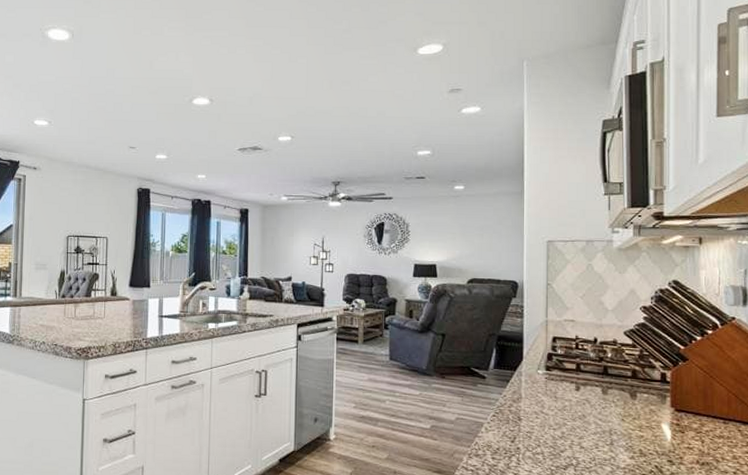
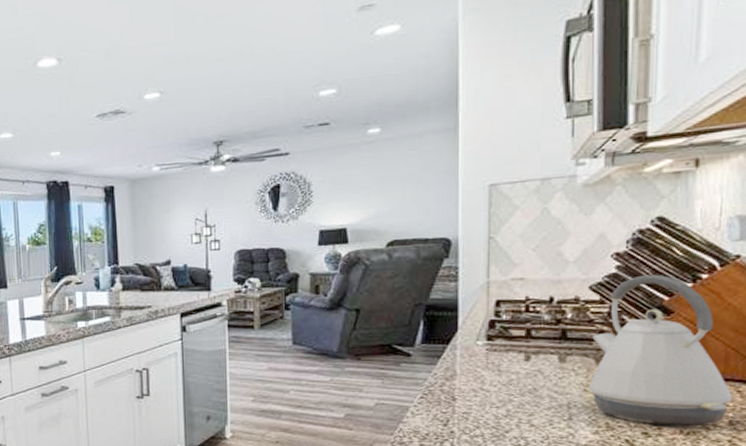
kettle: none [626,326,735,458] -> present [589,274,732,426]

